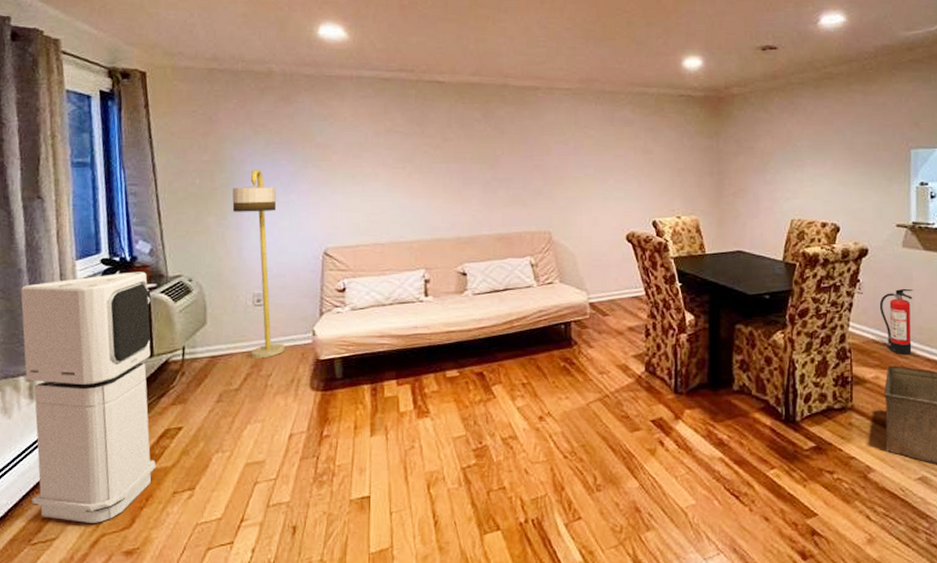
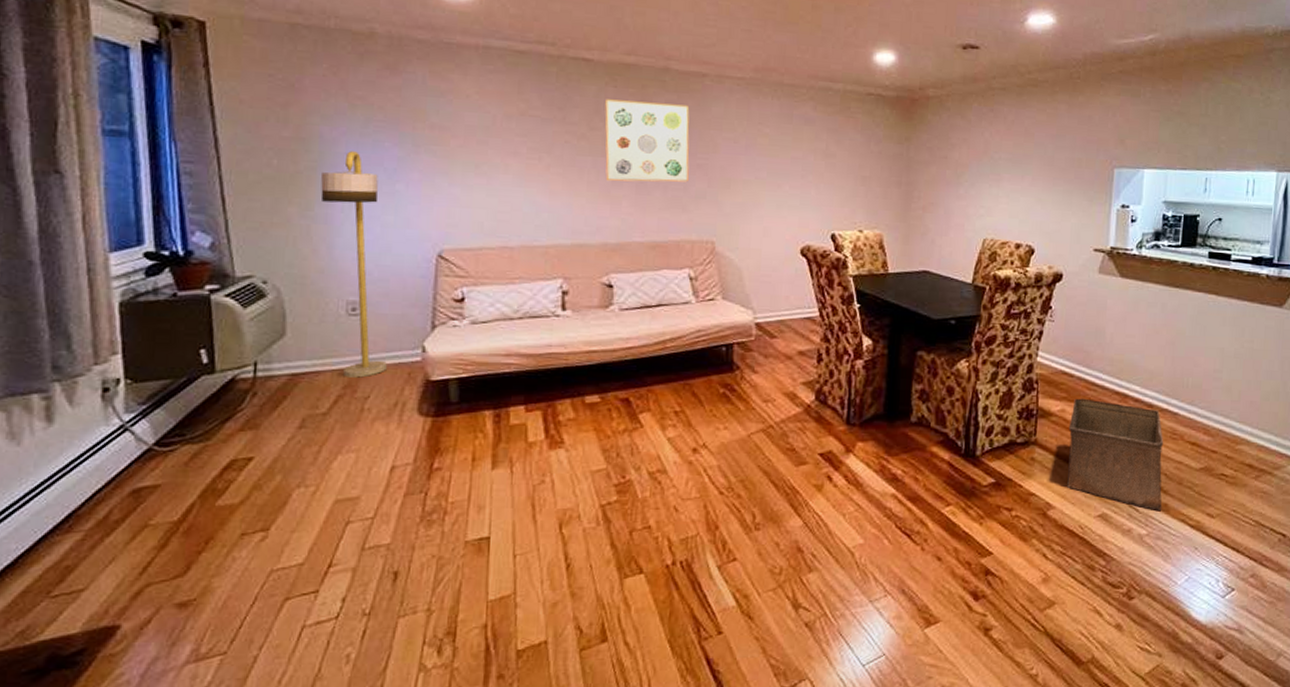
air purifier: present [21,272,157,523] -> none [32,269,219,571]
wall art: none [455,114,527,184] -> present [605,99,690,182]
fire extinguisher: present [879,288,913,355] -> none [1070,317,1106,388]

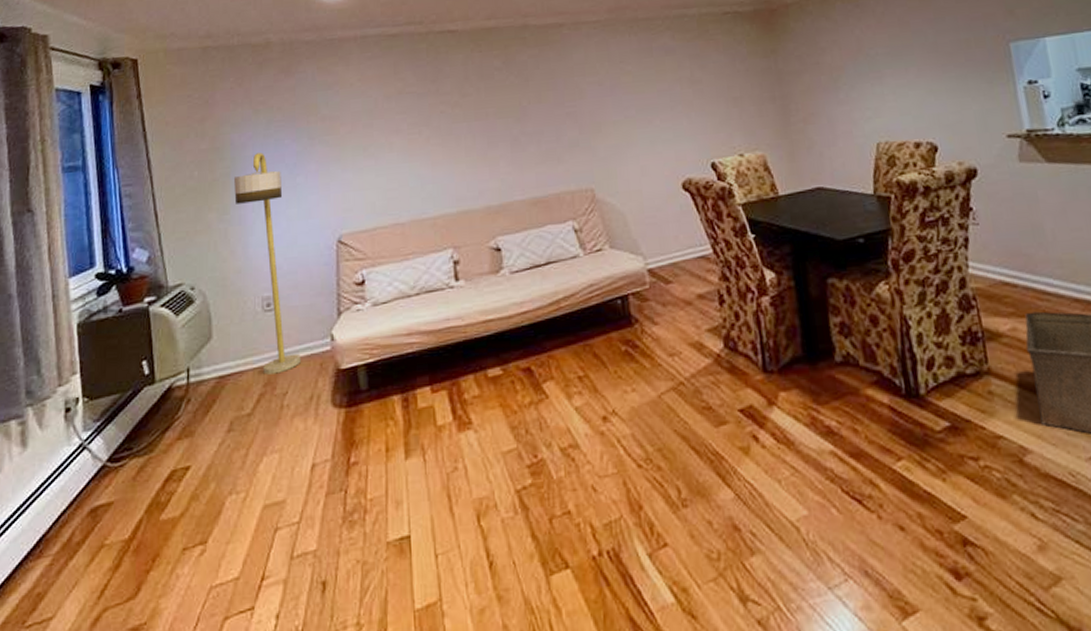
wall art: present [605,99,690,182] -> none [473,57,560,144]

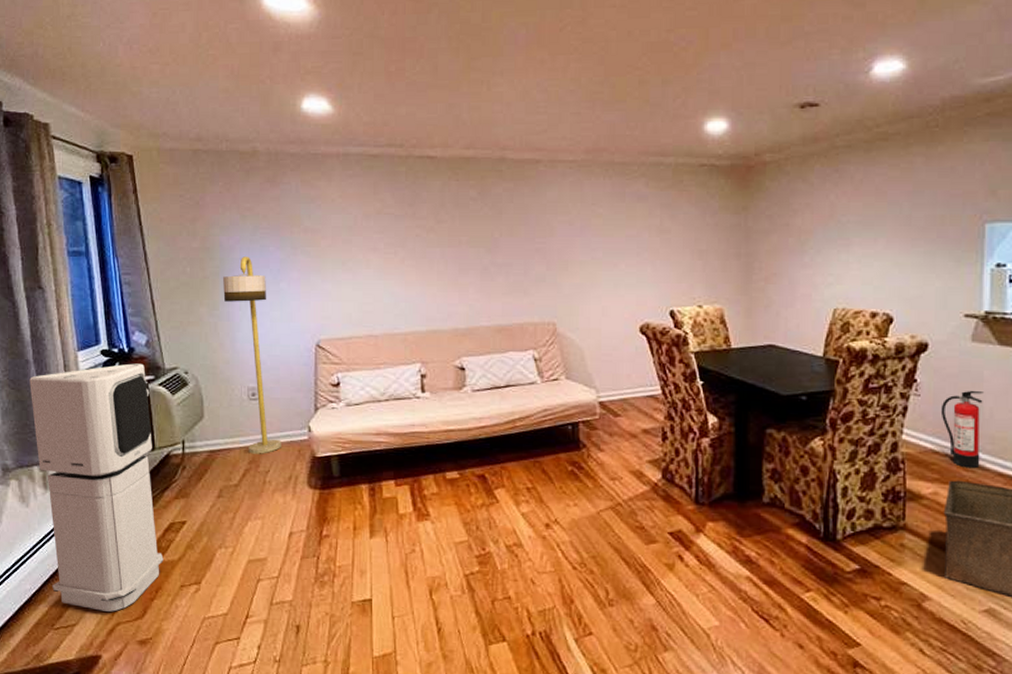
air purifier: none [11,284,163,595] -> present [29,363,164,612]
fire extinguisher: none [1002,212,1054,298] -> present [940,390,983,469]

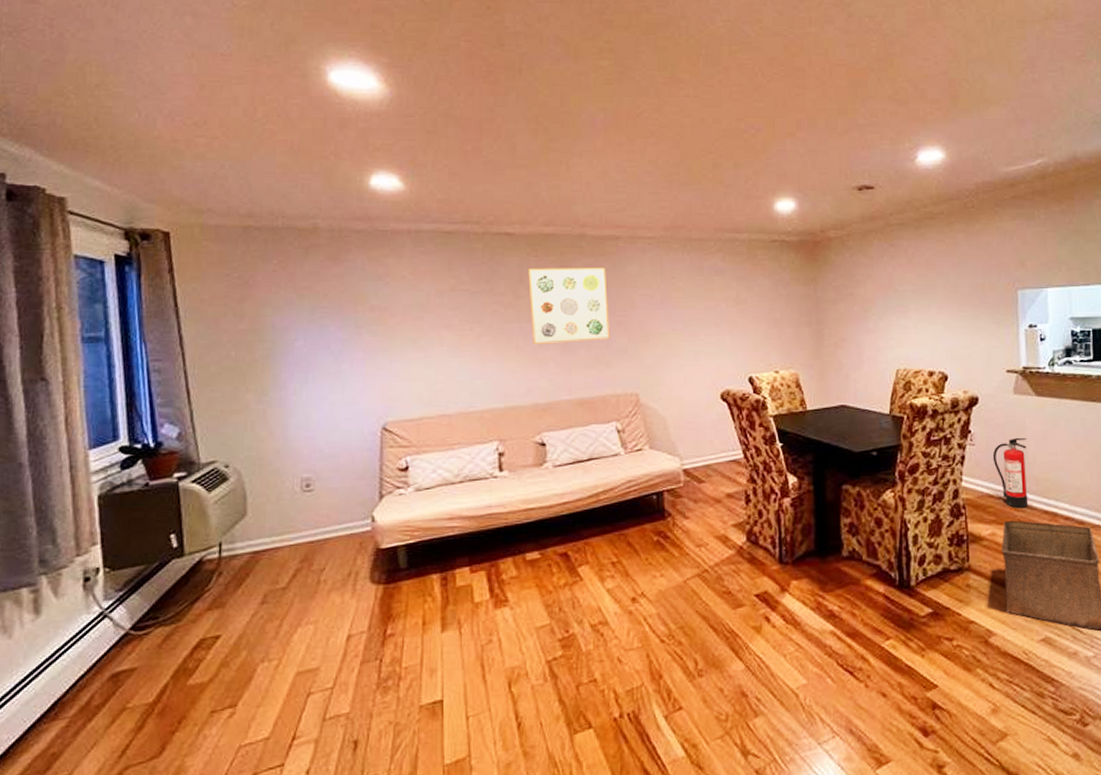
air purifier: present [29,363,164,612] -> none [22,459,190,755]
floor lamp: present [223,256,281,454] -> none [274,337,340,551]
wall art: none [449,192,528,270] -> present [528,267,610,345]

